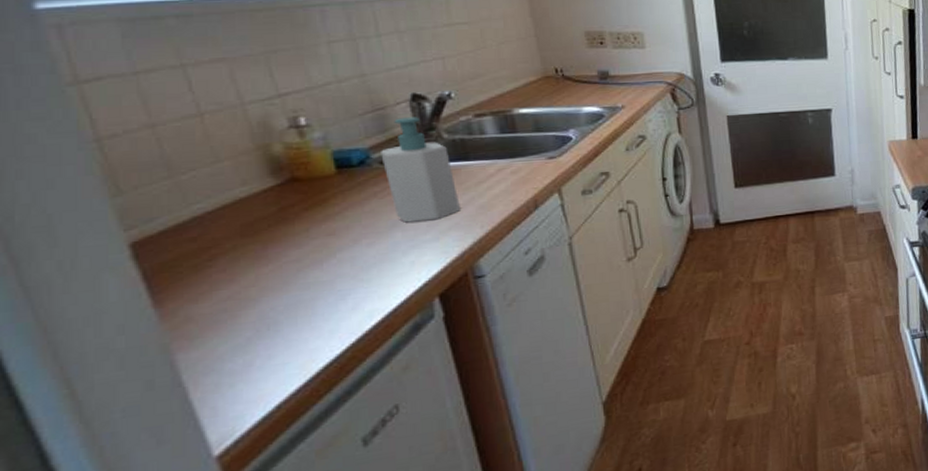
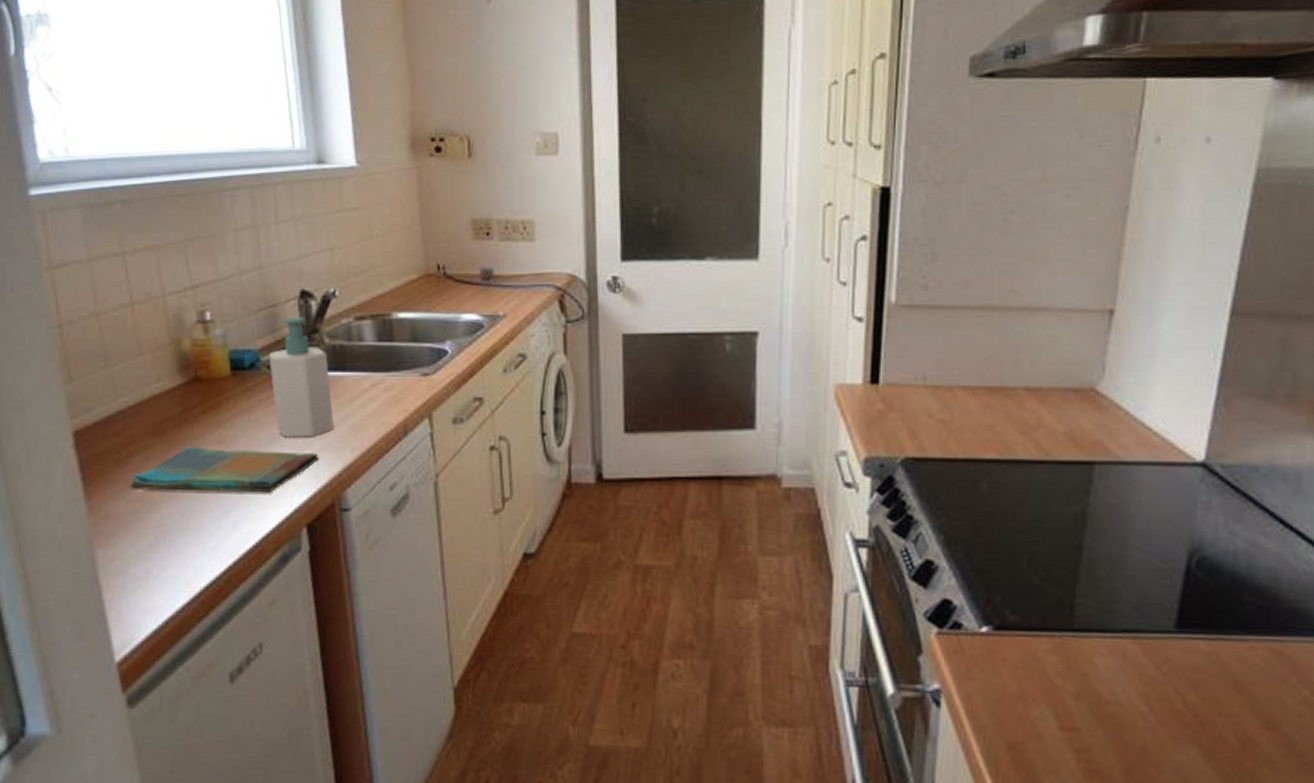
dish towel: none [214,233,447,291] -> present [129,446,319,493]

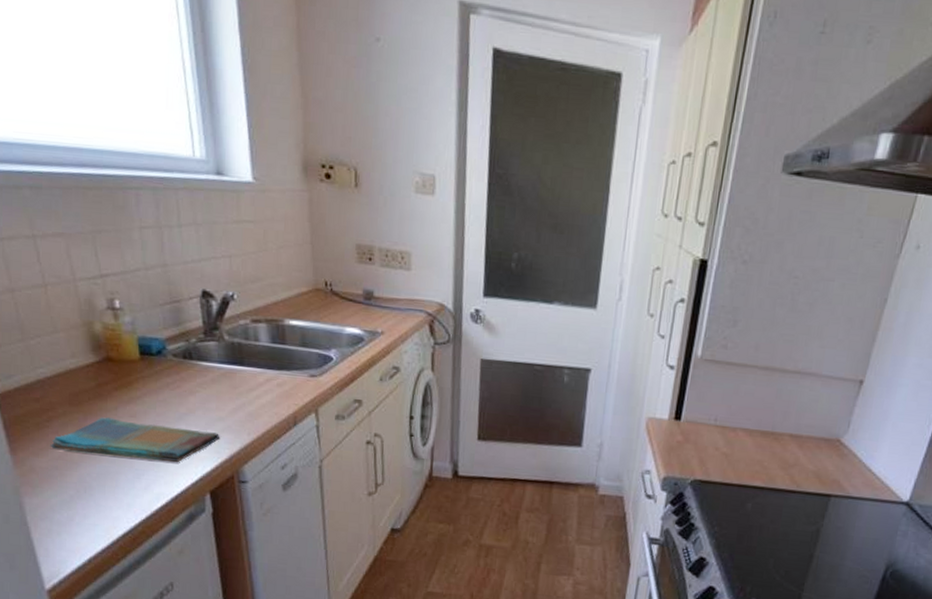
soap bottle: present [269,317,334,438] -> none [174,313,233,419]

